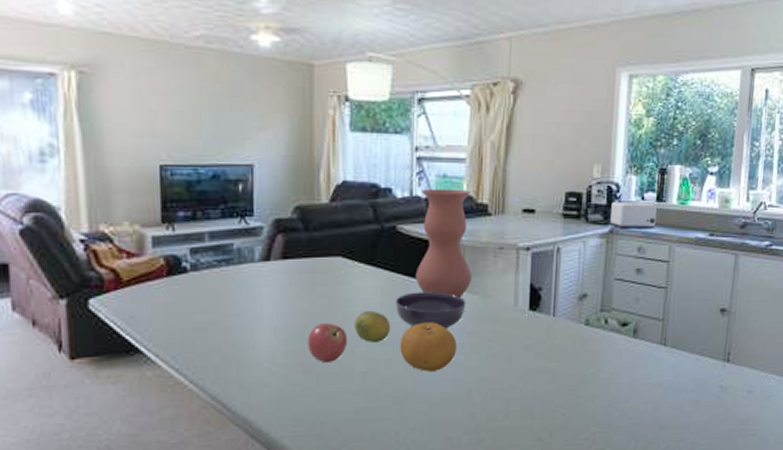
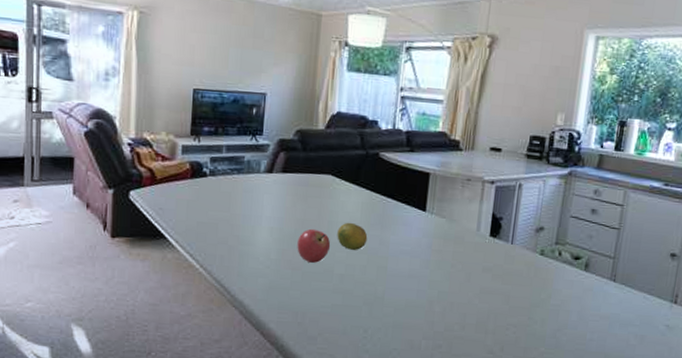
bowl: present [396,292,466,329] -> none [373,210,434,245]
fruit: present [400,322,458,372] -> none [374,237,424,281]
vase: present [415,188,472,299] -> none [391,123,446,220]
toaster: present [610,202,657,229] -> none [569,148,615,175]

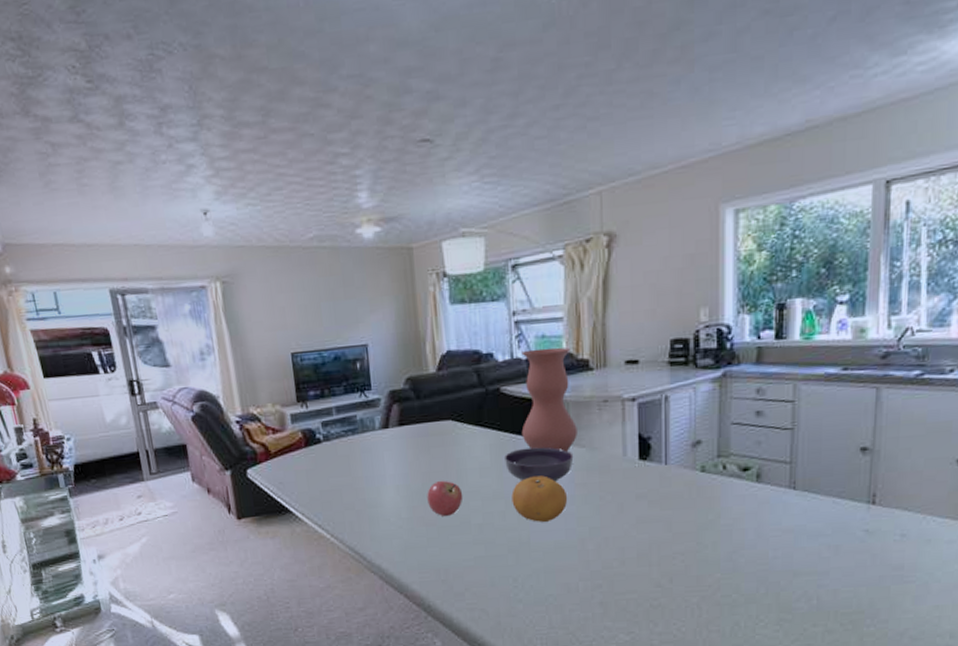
fruit: present [337,222,368,250] -> none [468,467,502,497]
bowl: none [373,210,434,245] -> present [505,447,574,482]
fruit: none [374,237,424,281] -> present [511,475,568,522]
vase: none [391,123,446,220] -> present [521,347,577,452]

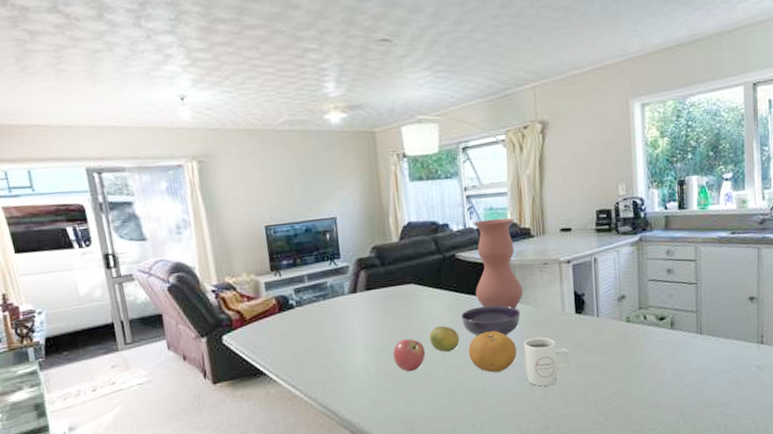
fruit: none [468,467,502,497] -> present [429,325,460,352]
mug: none [575,485,630,541] -> present [523,337,570,387]

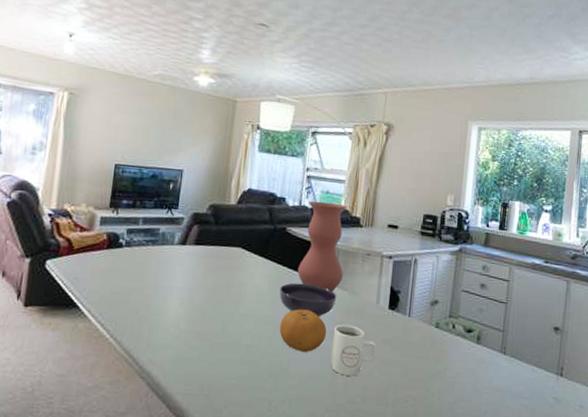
fruit: present [393,338,426,372] -> none [206,299,239,334]
fruit: present [429,325,460,352] -> none [245,293,274,321]

